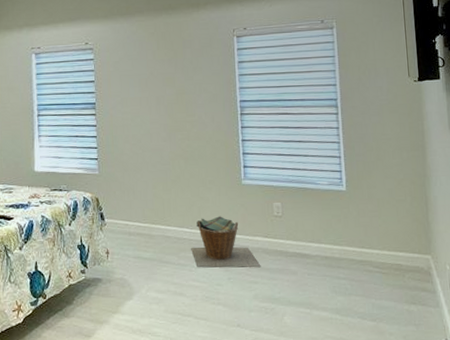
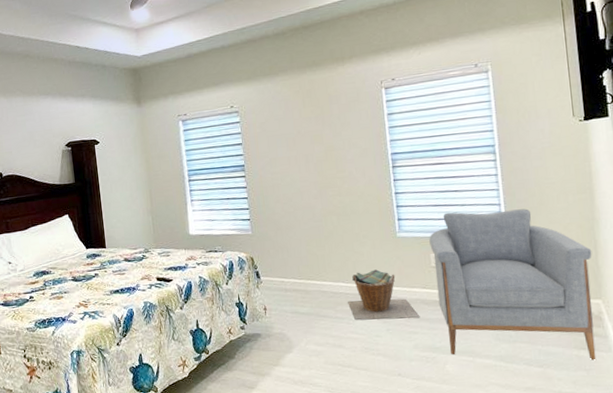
armchair: none [273,162,425,316] -> present [429,208,597,361]

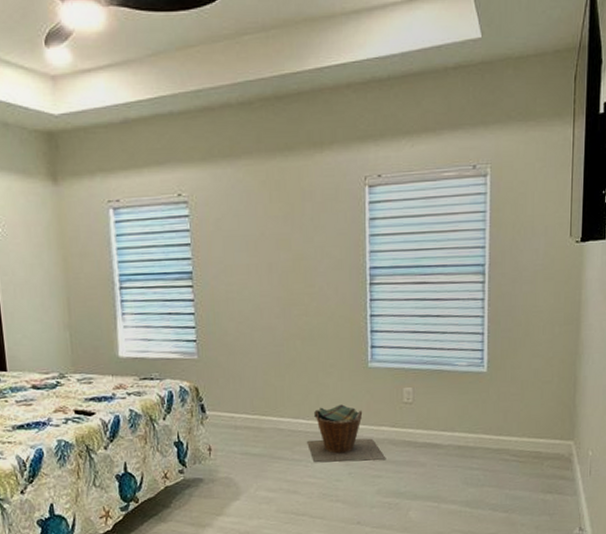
armchair: present [429,208,597,361] -> none [404,339,571,505]

